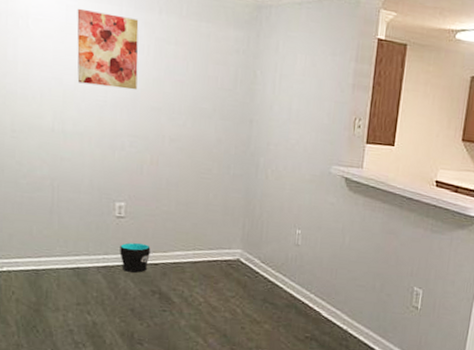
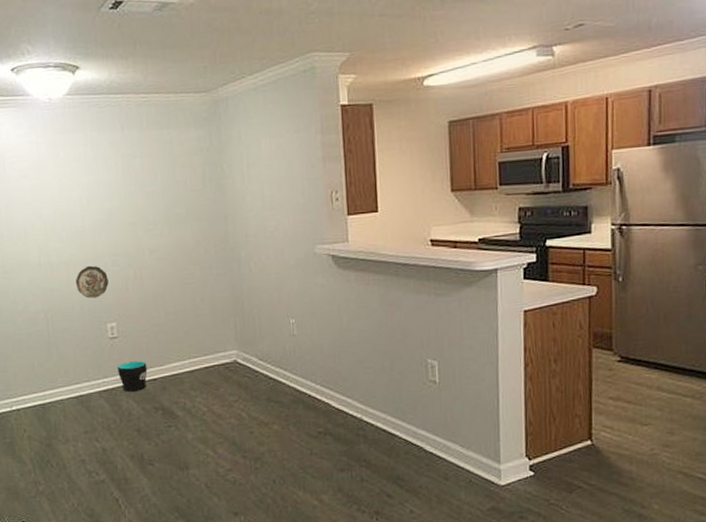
wall art: present [77,8,139,90] -> none [46,141,111,214]
decorative plate: none [88,141,124,175] -> present [75,265,109,299]

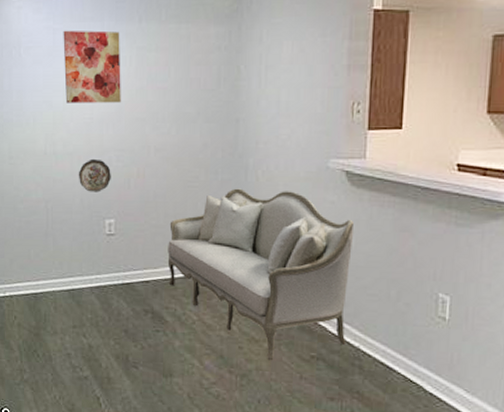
wall art: none [46,141,111,214] -> present [63,30,121,103]
cup sleeve: present [117,361,148,392] -> none [111,260,141,292]
sofa: none [171,278,350,442] -> present [167,188,354,361]

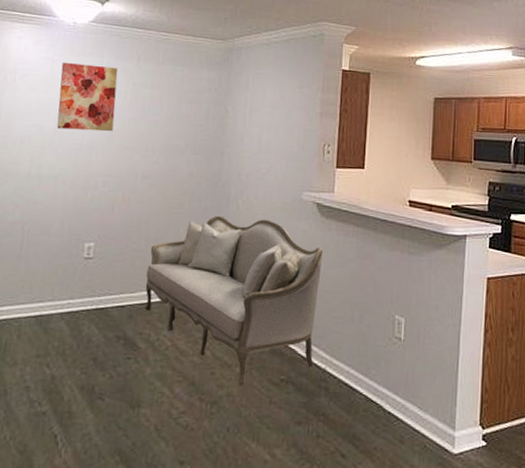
decorative plate: present [78,158,111,192] -> none [61,182,96,216]

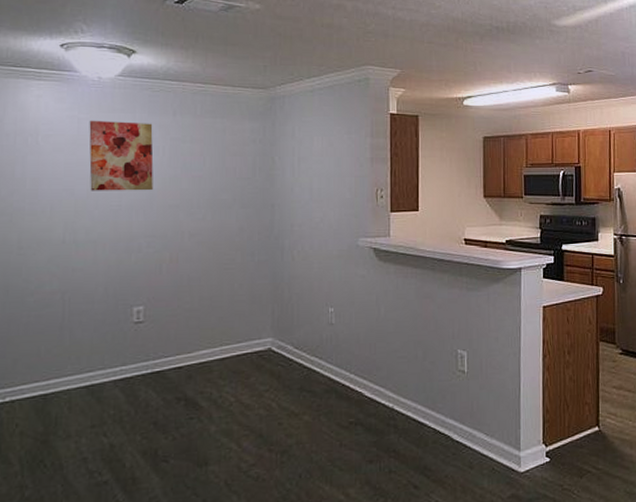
sofa: present [144,215,323,386] -> none [202,268,384,433]

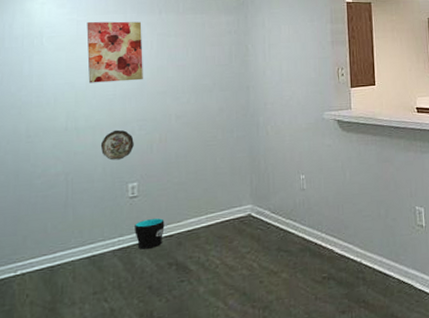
decorative plate: none [102,245,141,280] -> present [100,129,134,161]
cup sleeve: none [139,348,173,381] -> present [135,218,165,250]

